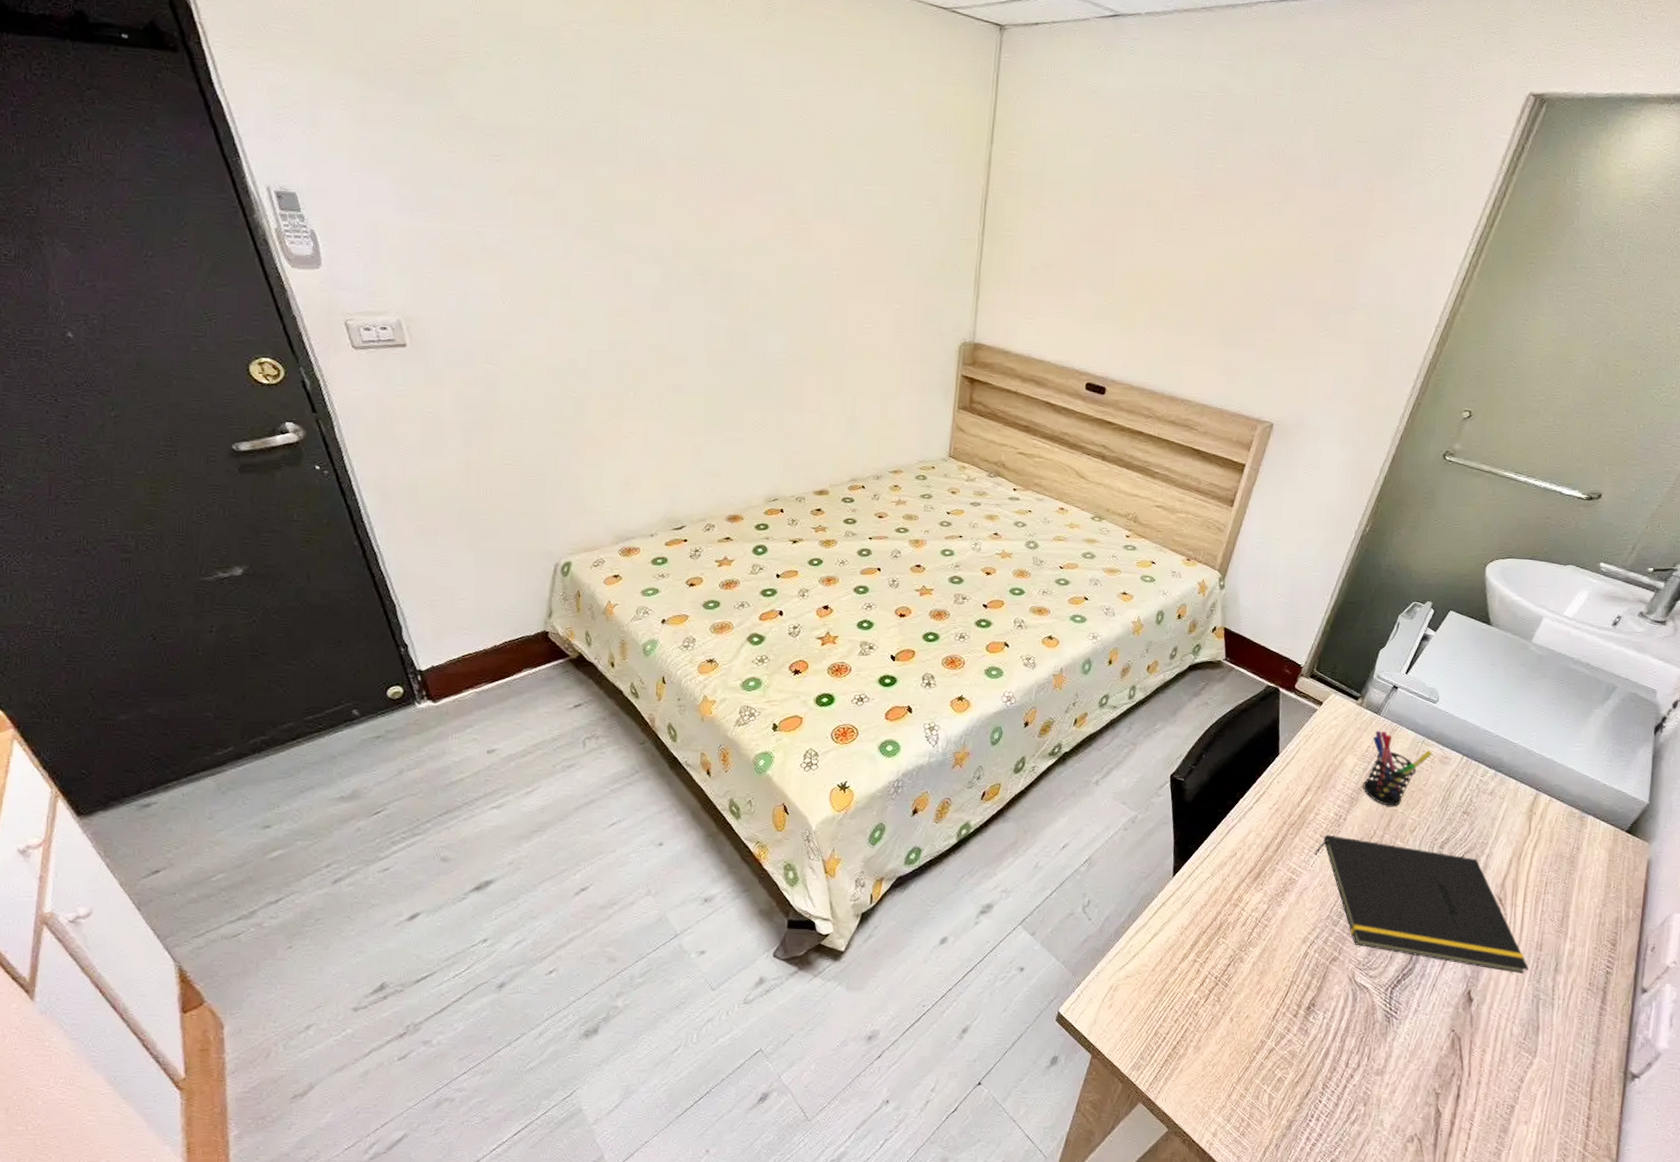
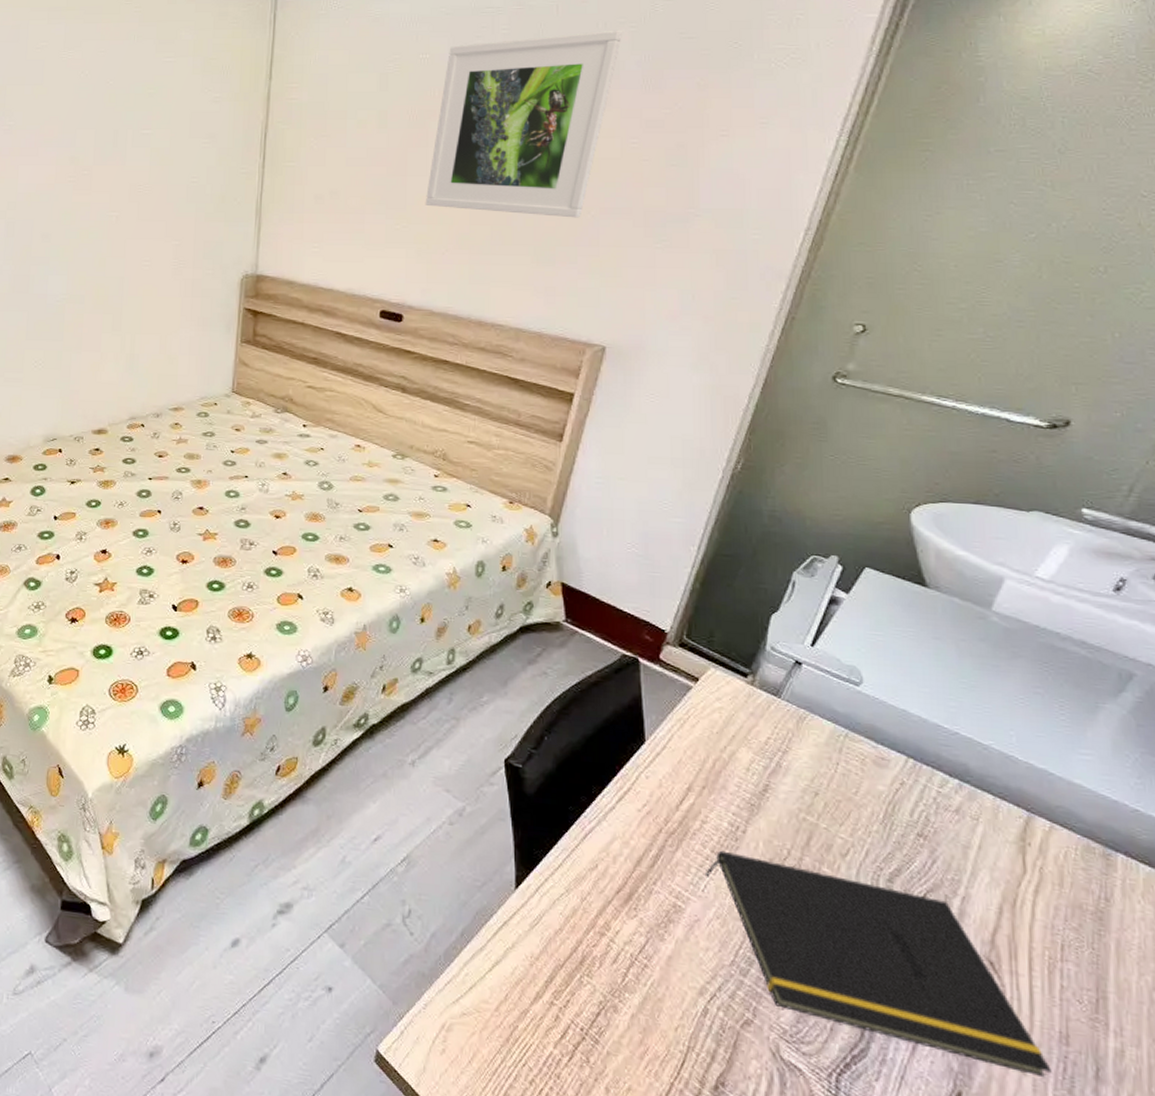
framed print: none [1130,127,1309,305] -> present [425,30,622,218]
pen holder: present [1363,730,1433,806] -> none [766,717,862,820]

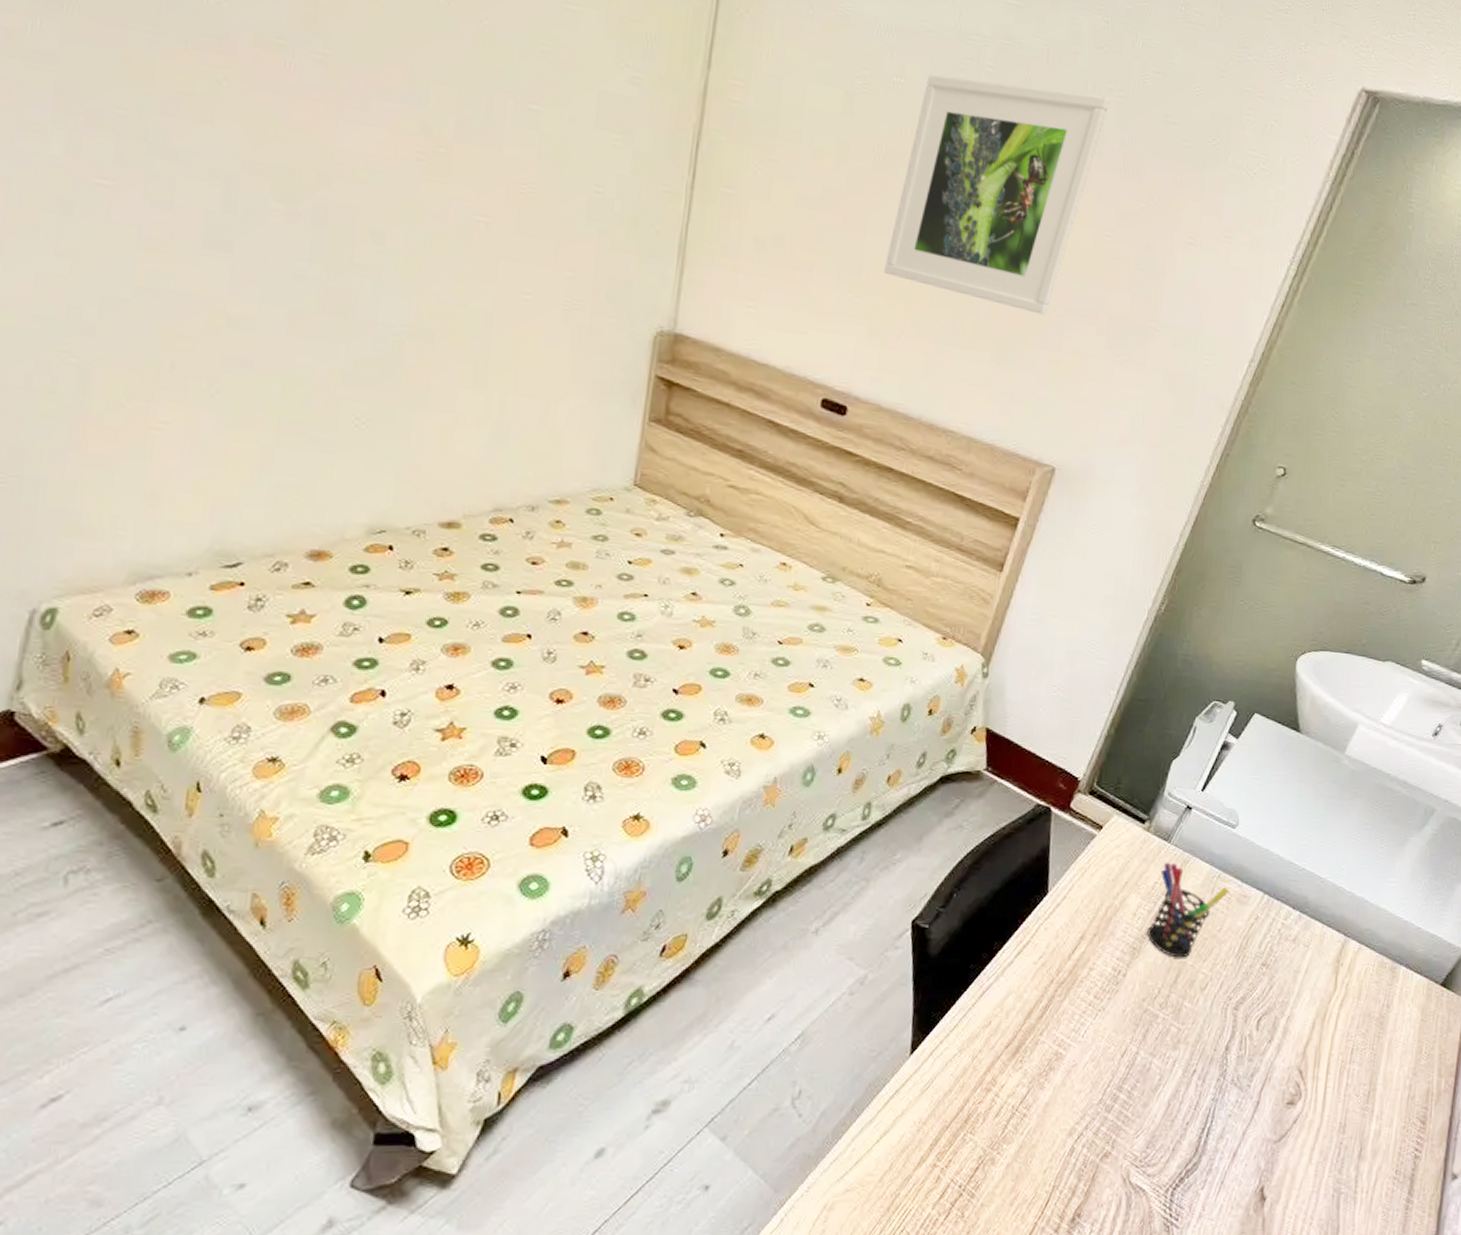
notepad: present [706,850,1052,1078] -> none [1087,995,1330,1164]
pen holder: none [766,717,862,820] -> present [1147,862,1230,958]

